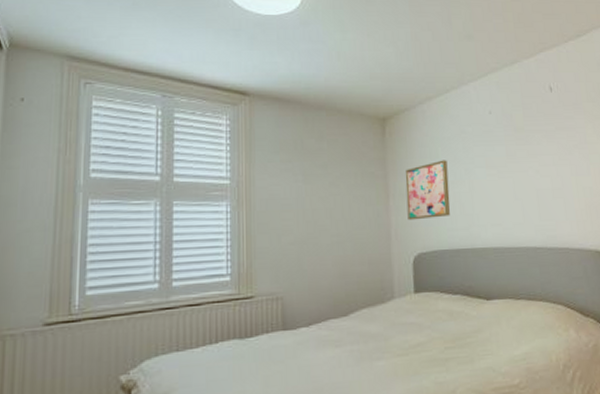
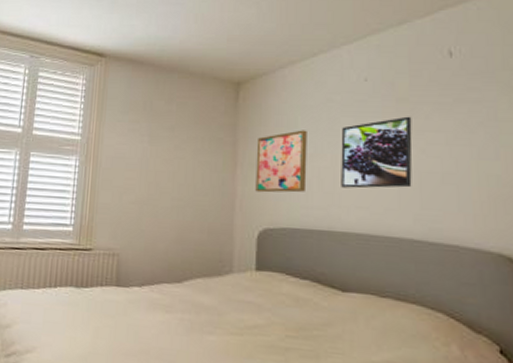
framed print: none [475,143,532,209] -> present [341,116,413,189]

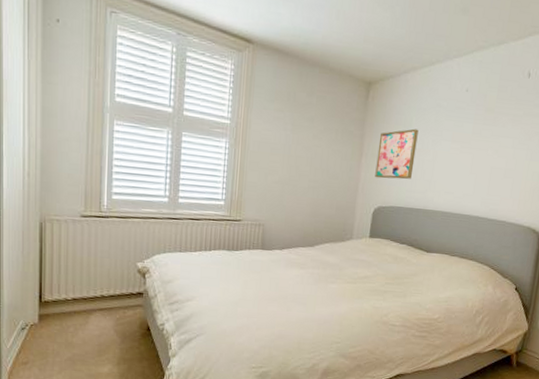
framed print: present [341,116,413,189] -> none [437,123,494,179]

